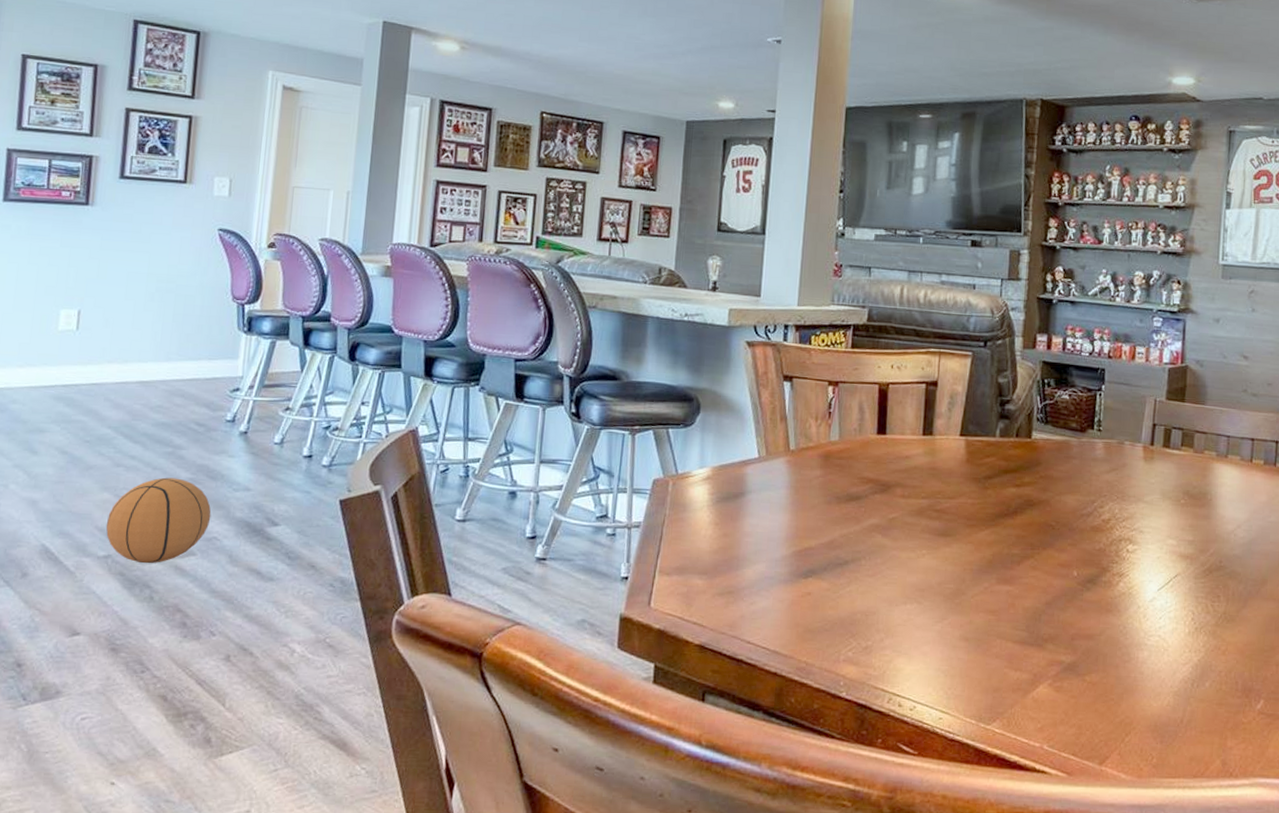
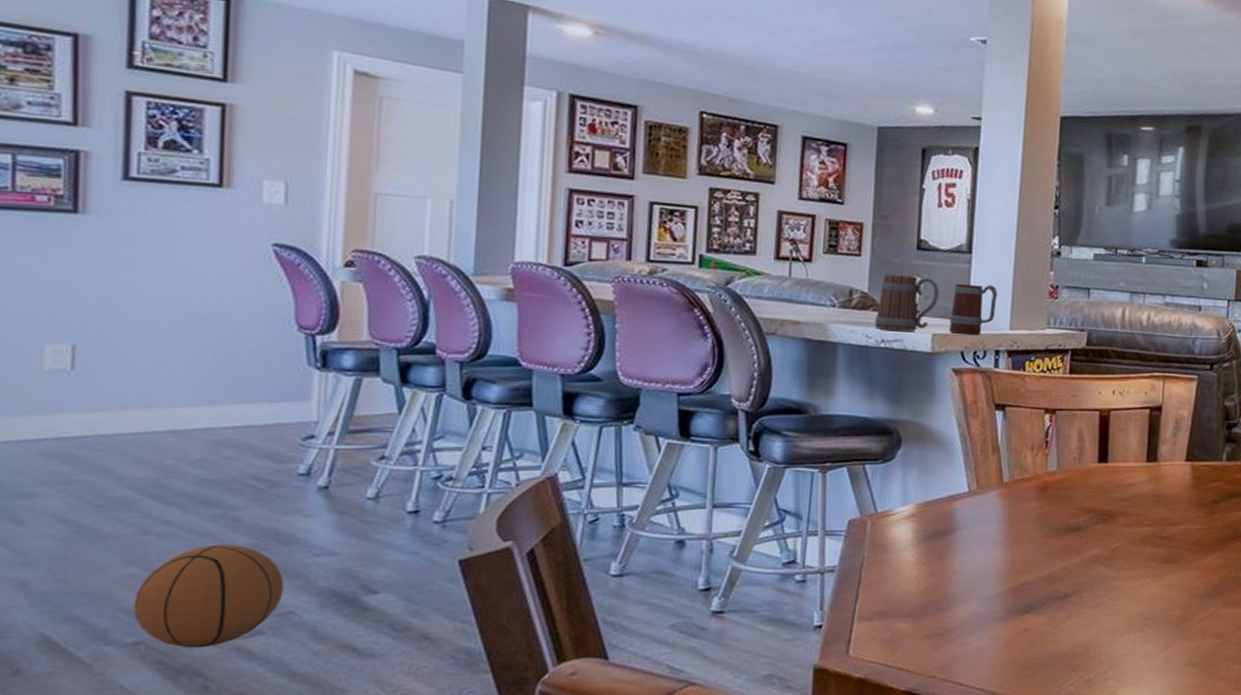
beer mug: none [679,253,737,307] -> present [875,273,940,332]
beer mug: none [743,262,787,311] -> present [948,283,998,336]

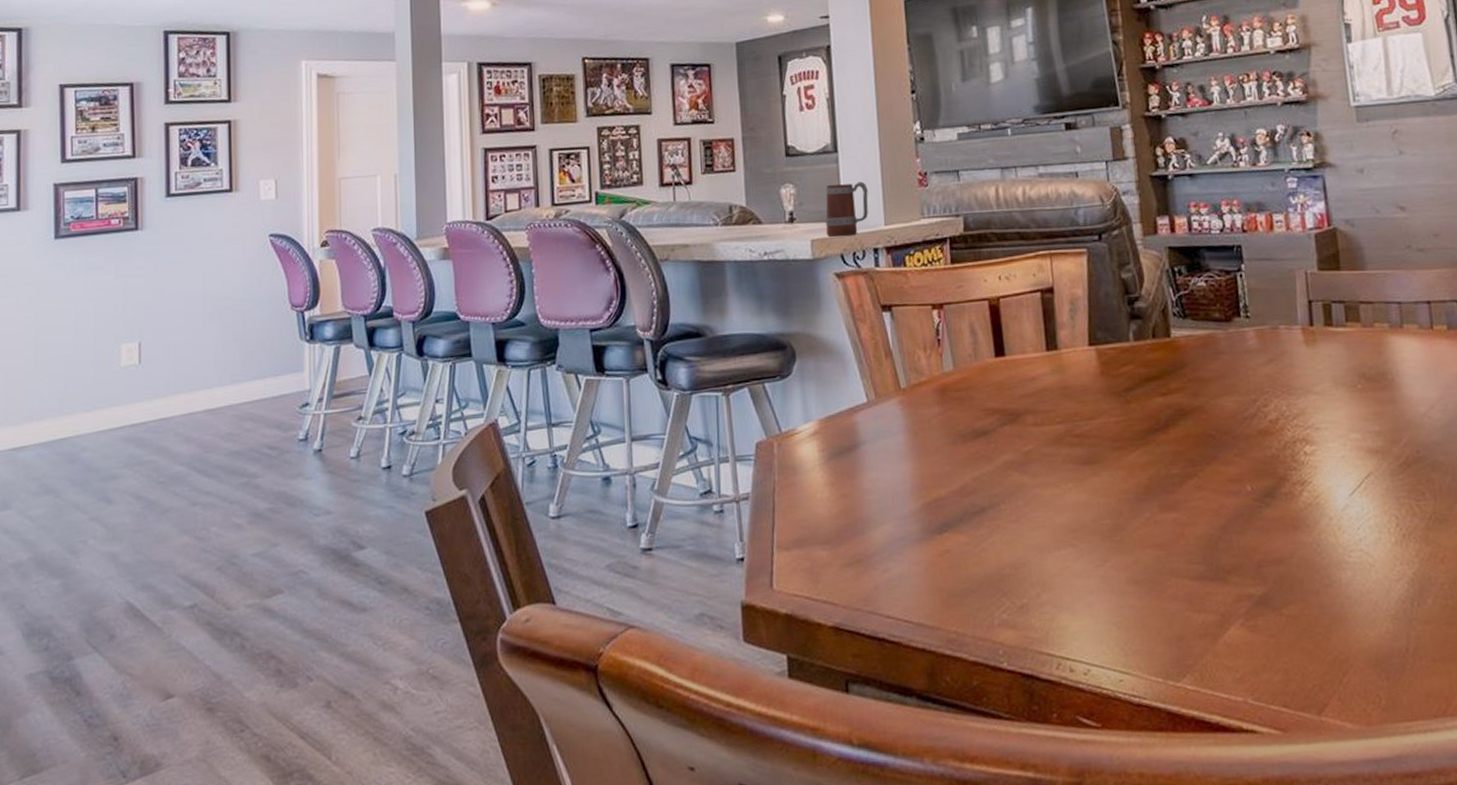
basketball: present [133,544,284,648] -> none [188,510,295,609]
beer mug: present [875,273,940,332] -> none [756,183,813,242]

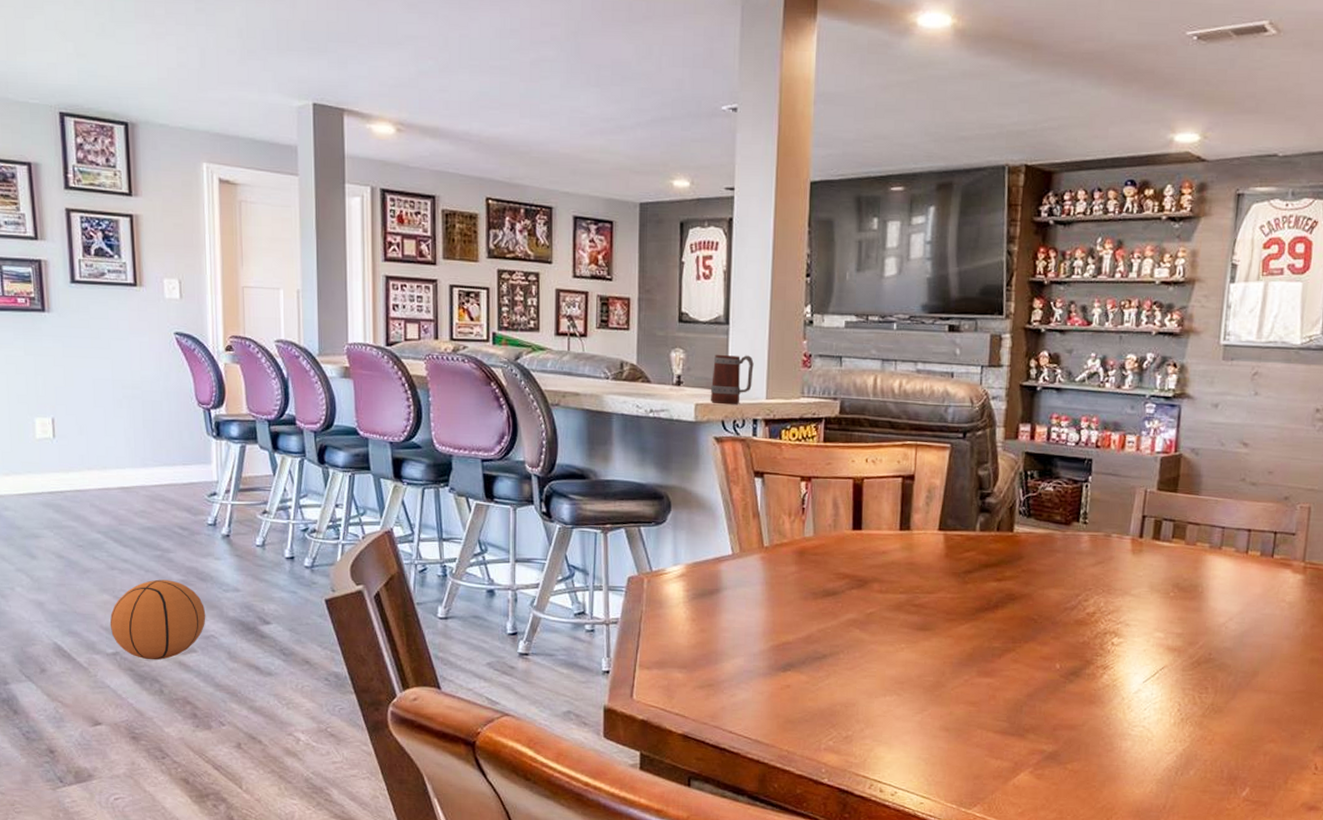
basketball: none [188,510,295,609] -> present [109,579,206,660]

